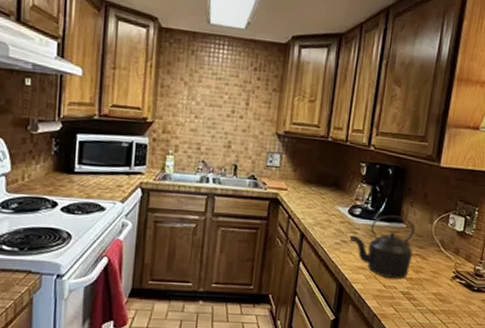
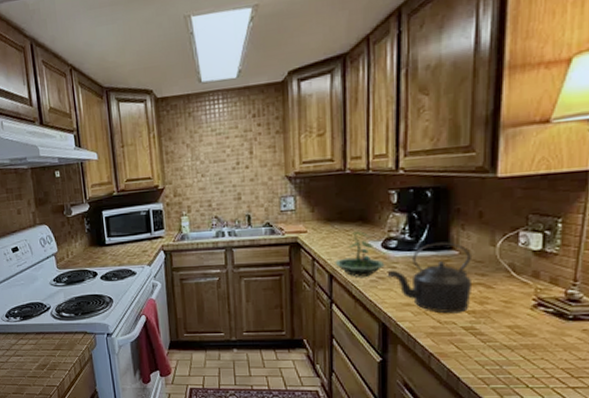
terrarium: none [307,195,349,239] -> present [335,231,385,277]

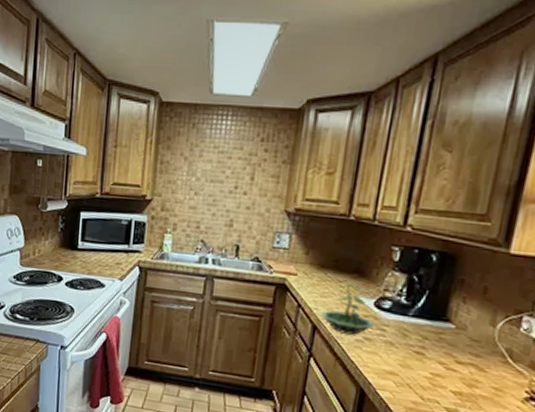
kettle: present [387,242,471,314] -> none [374,311,468,392]

